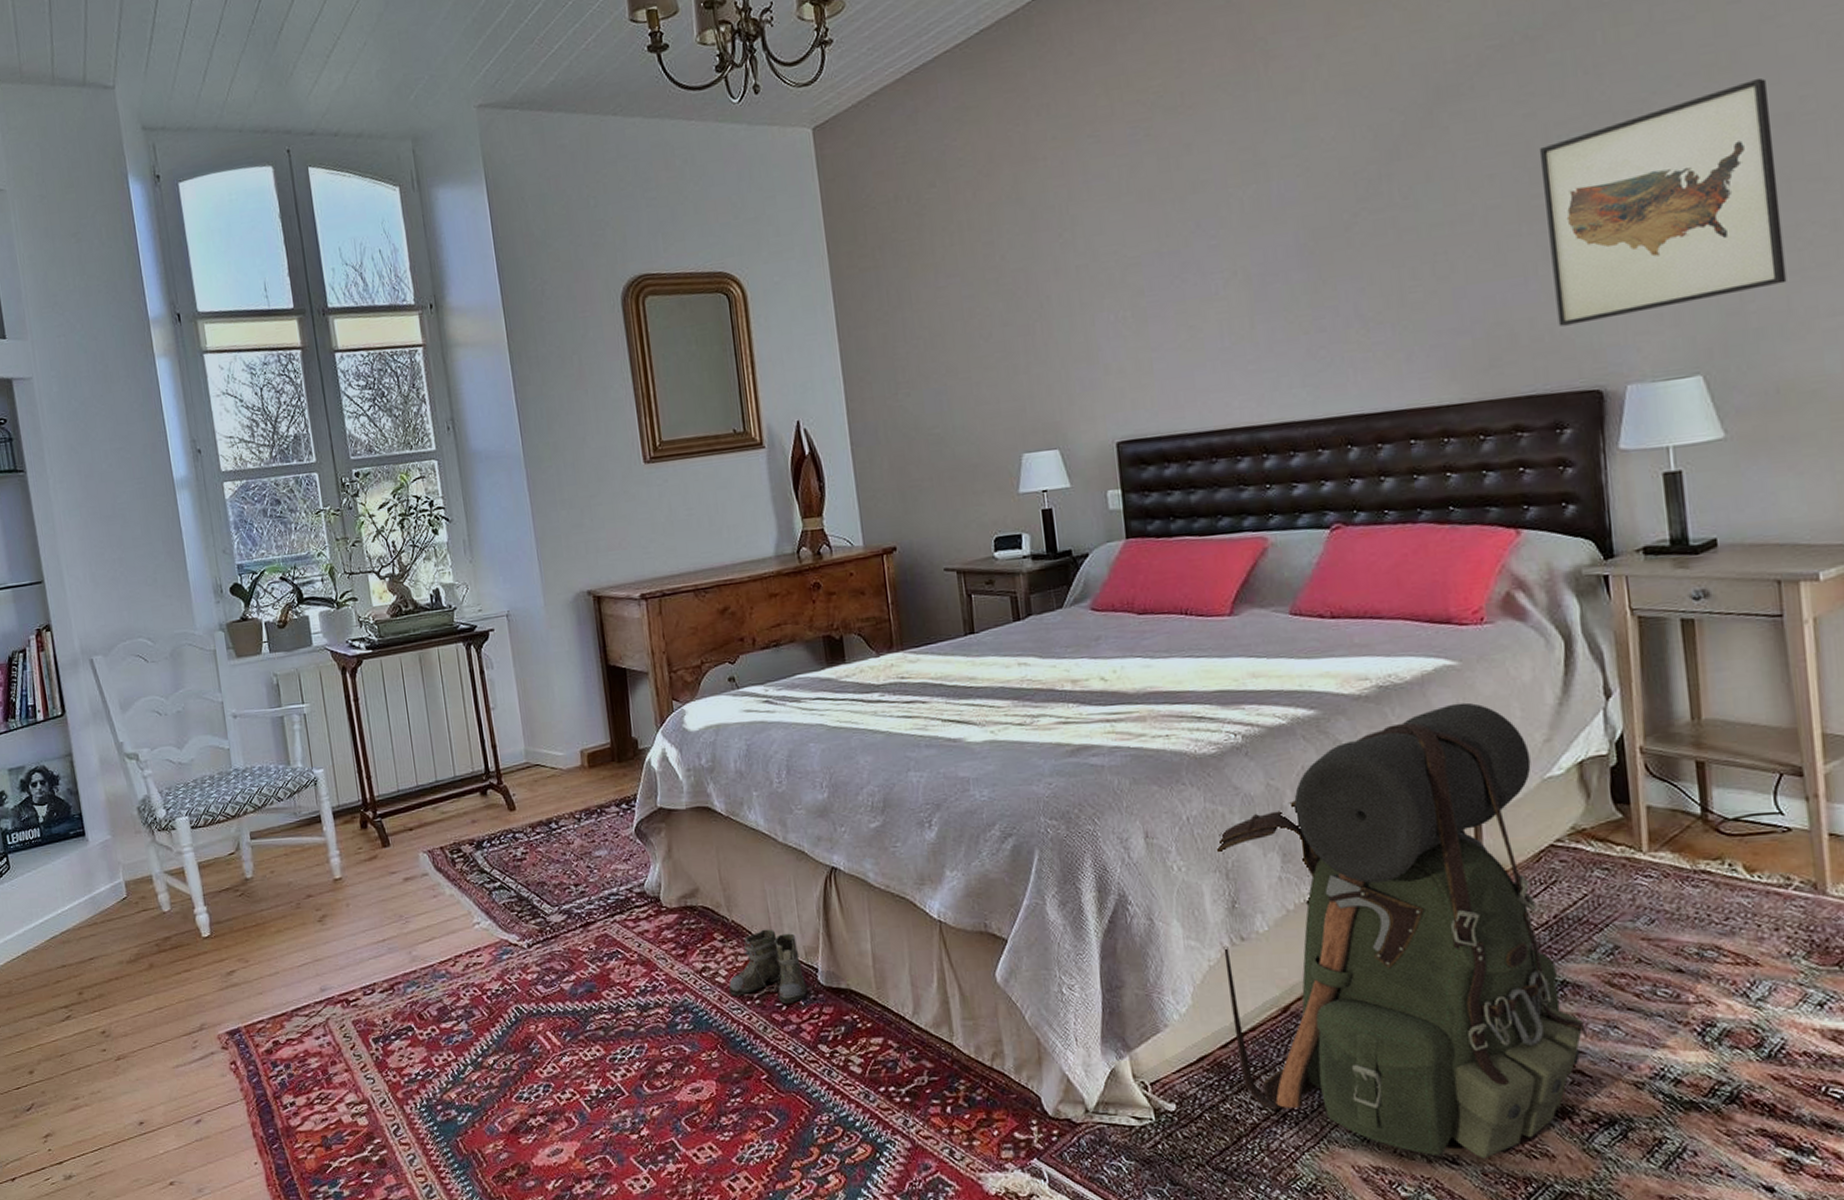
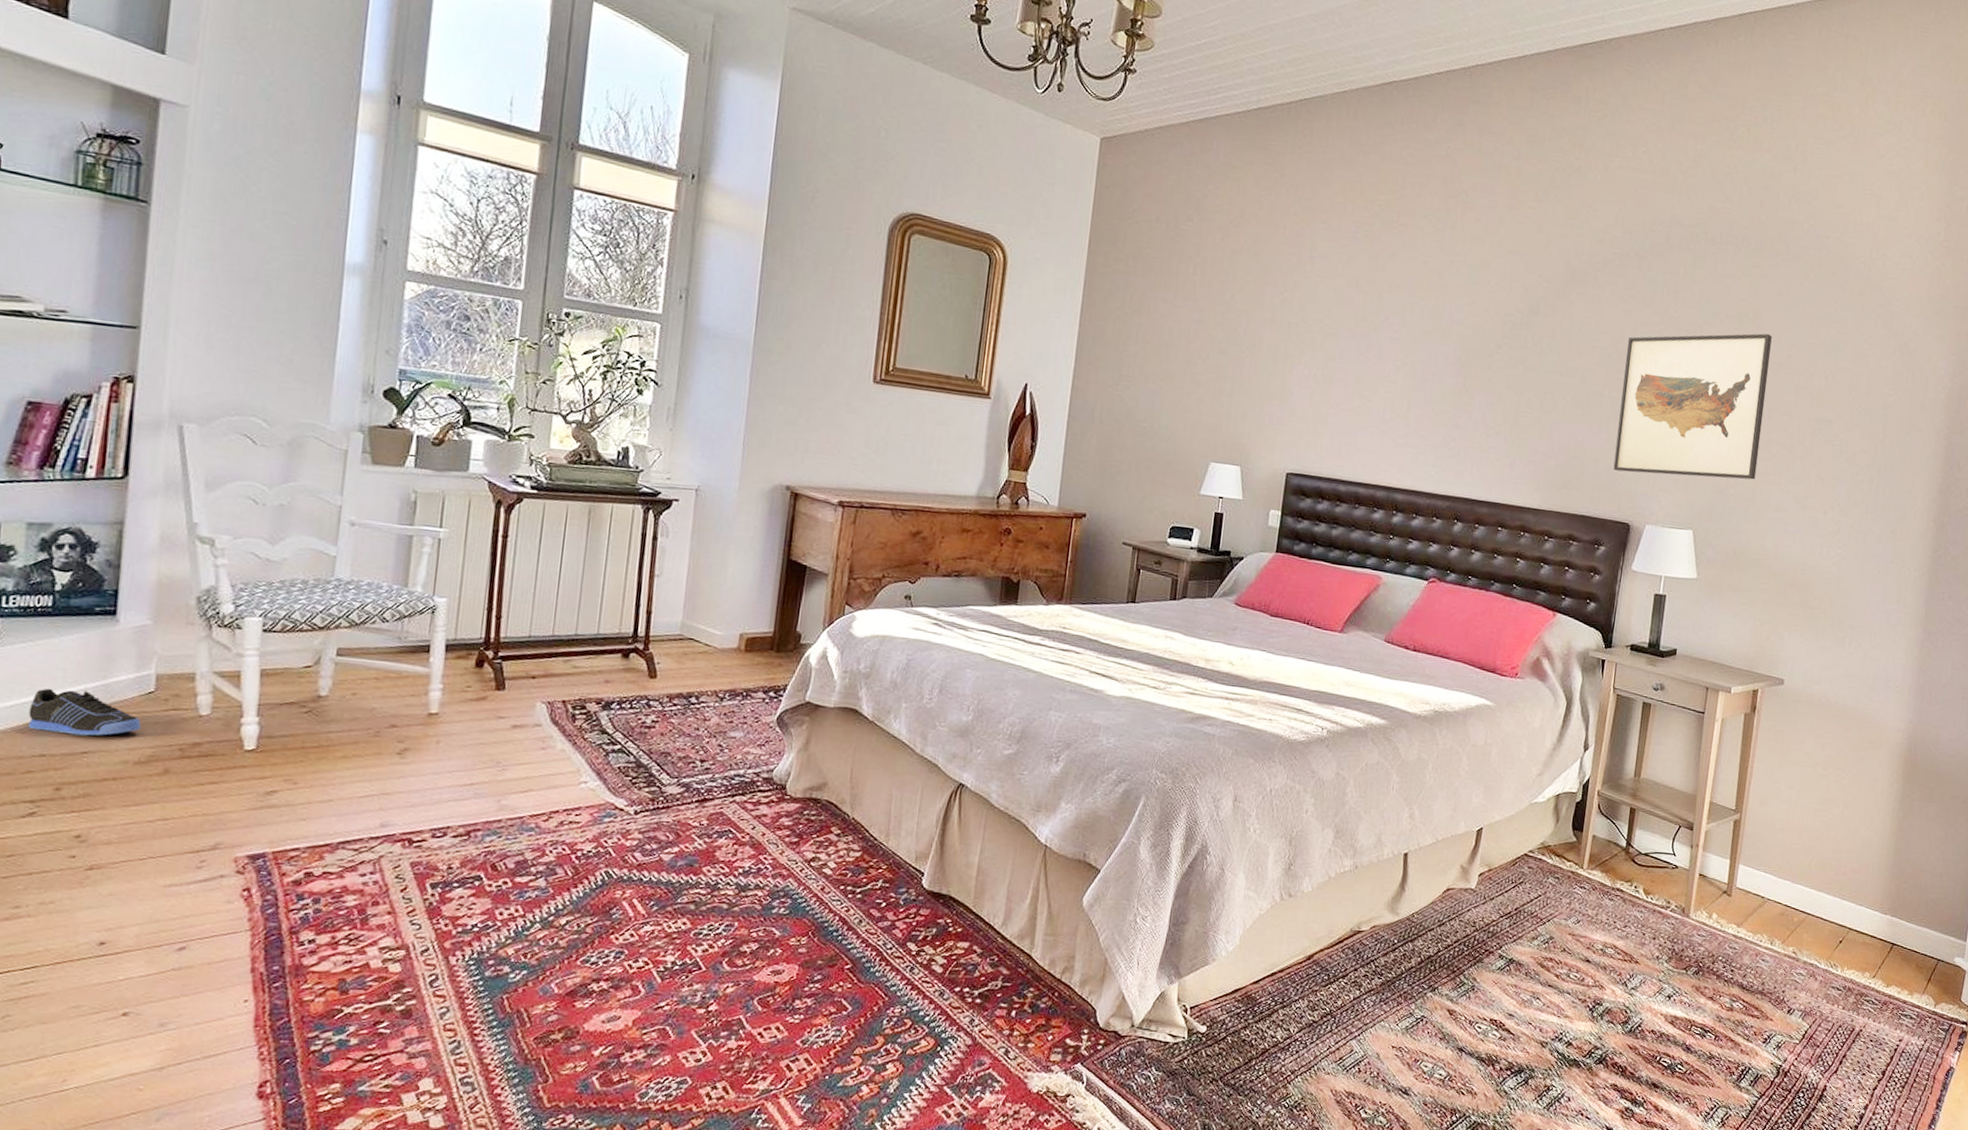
sneaker: none [45,905,125,945] -> present [28,688,141,736]
boots: present [729,929,821,1004] -> none [834,830,923,902]
backpack: present [1217,702,1587,1159] -> none [1264,734,1526,1092]

